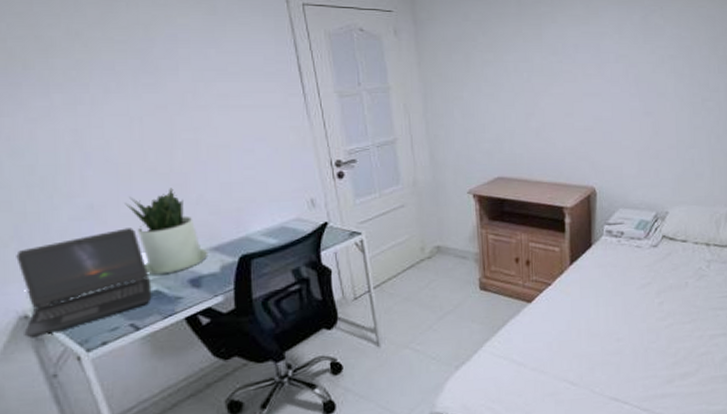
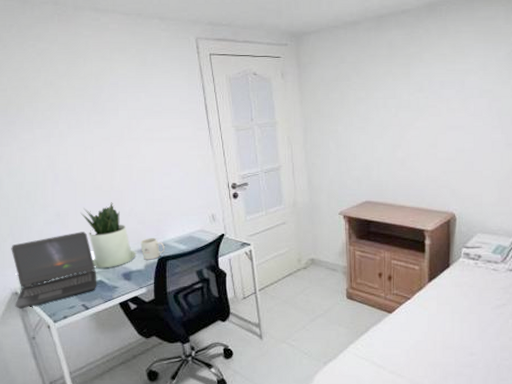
mug: none [214,231,249,260] -> present [141,238,165,260]

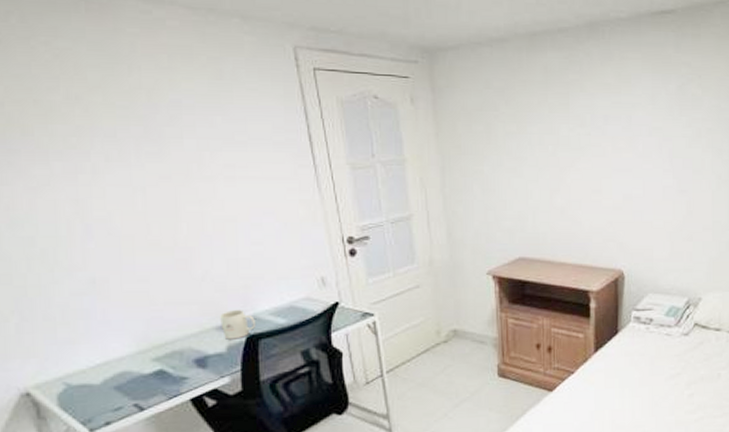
laptop computer: present [11,232,97,309] -> none [17,304,156,417]
planter: present [80,202,136,268] -> none [128,263,214,354]

